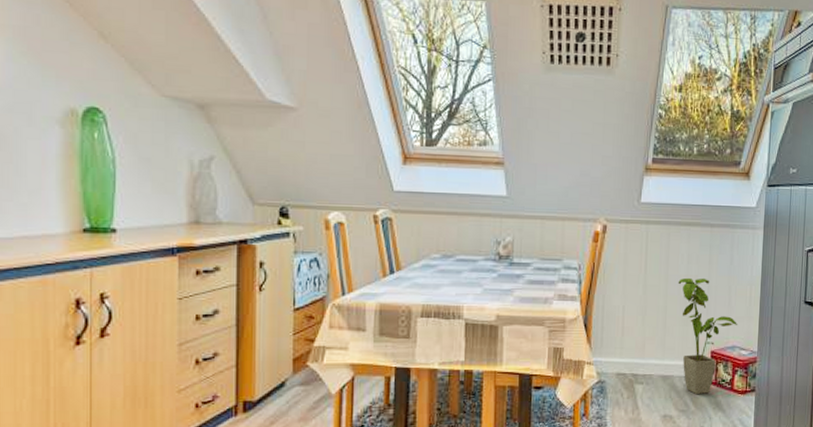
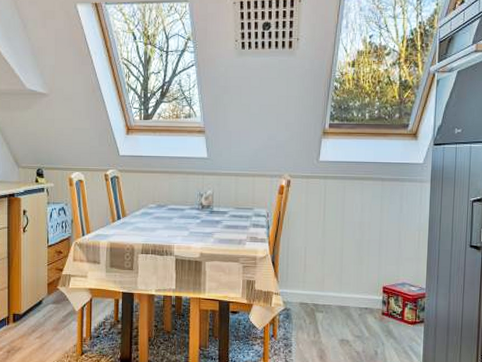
house plant: present [678,277,738,395] -> none [353,224,408,324]

